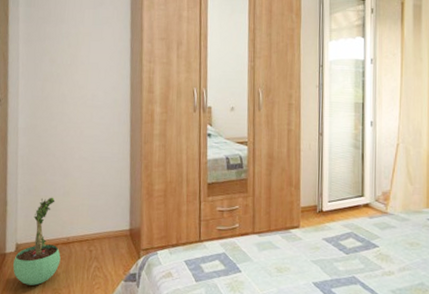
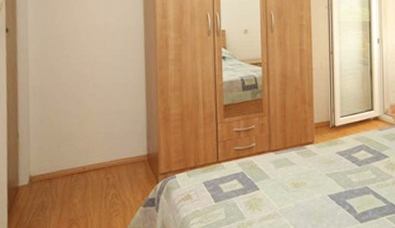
potted plant: present [13,197,61,286] -> none [27,127,77,217]

